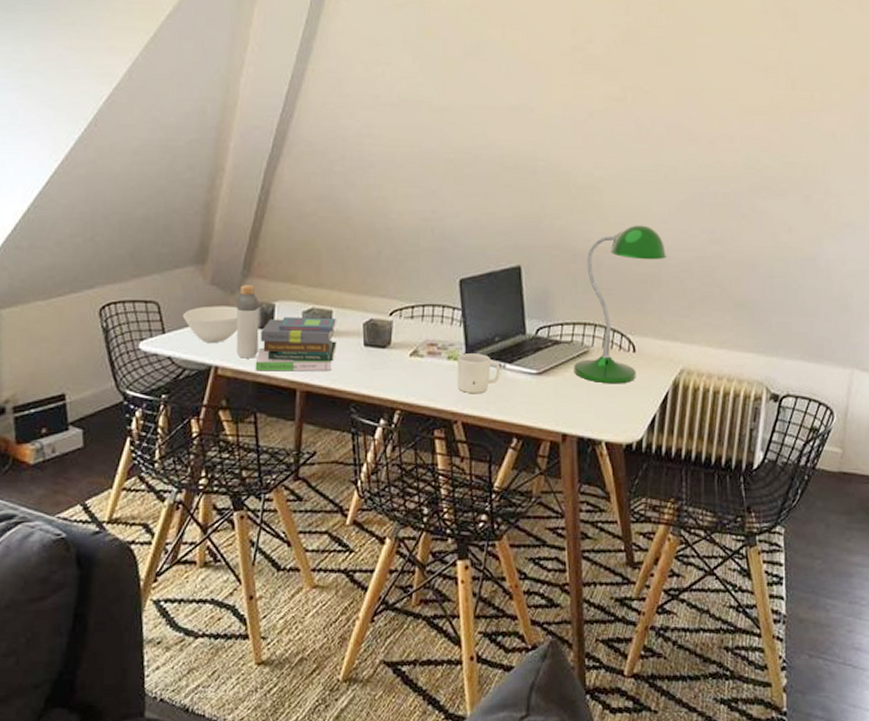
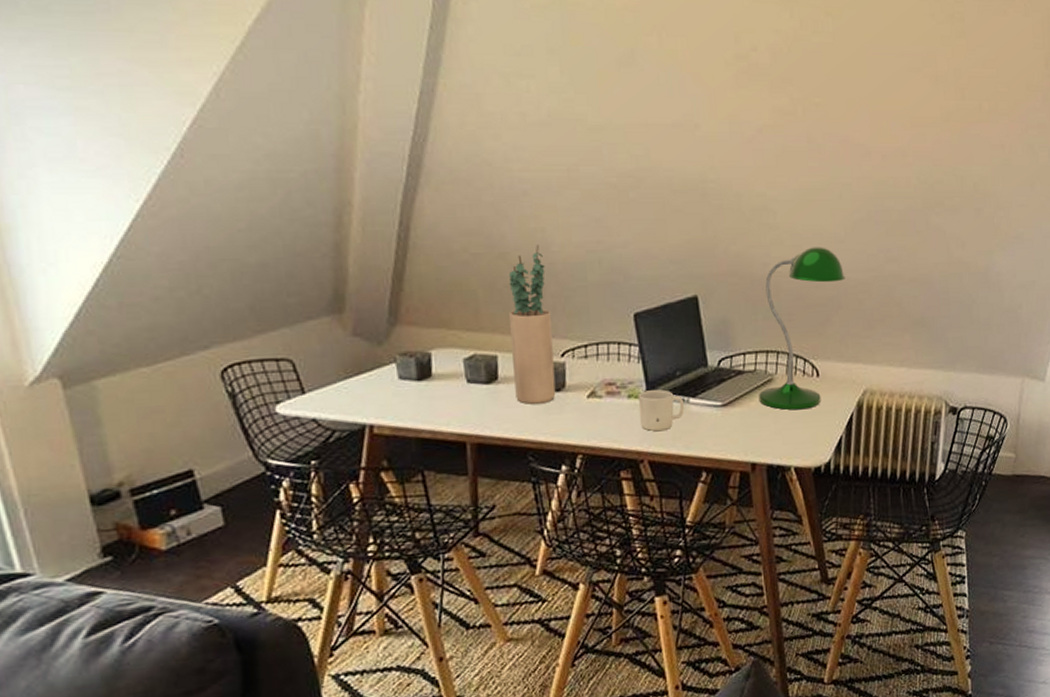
bowl: present [182,306,239,342] -> none [323,358,391,400]
bottle: present [236,284,259,358] -> none [385,332,418,414]
books: present [255,316,337,372] -> none [415,364,506,427]
vase: none [345,212,385,358] -> present [508,245,556,404]

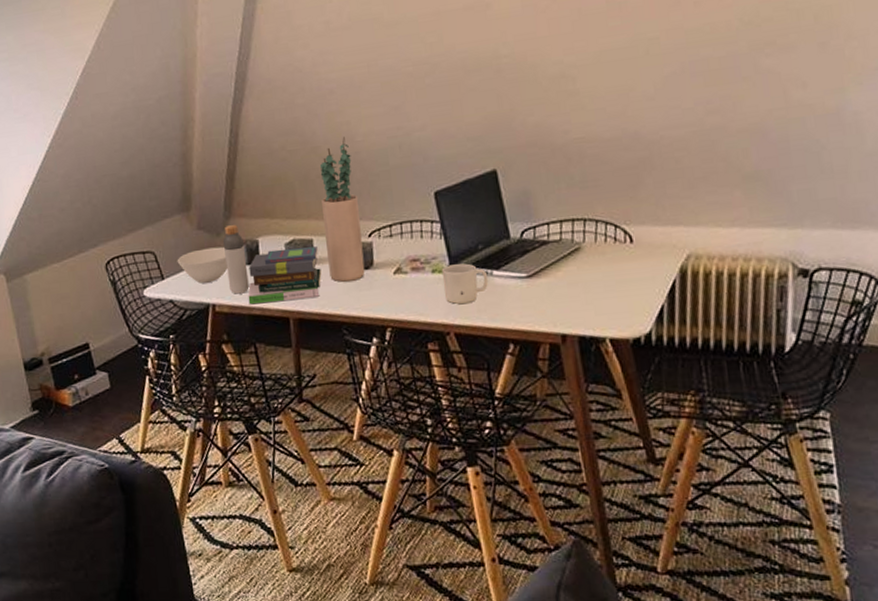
bowl: none [323,358,391,400] -> present [177,246,228,283]
bottle: none [385,332,418,414] -> present [222,224,250,294]
books: none [415,364,506,427] -> present [248,246,322,305]
desk lamp: present [759,247,846,411] -> none [566,107,658,279]

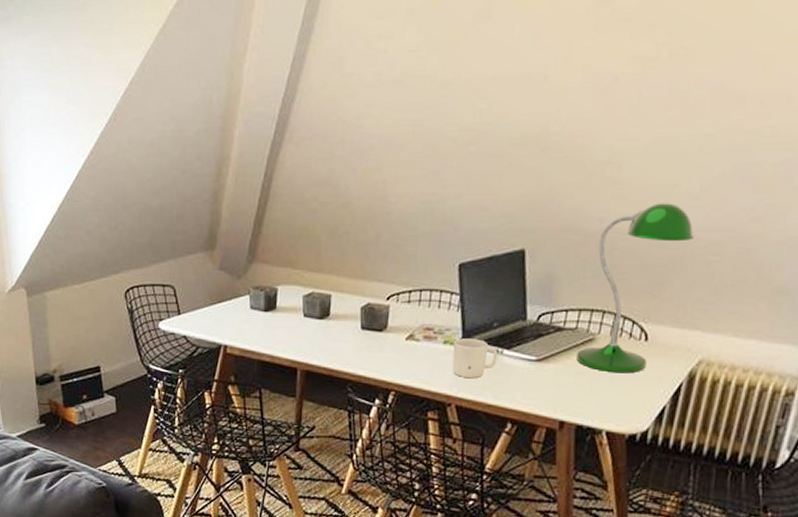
bowl: present [177,246,228,283] -> none [195,289,244,324]
bottle: present [222,224,250,294] -> none [242,269,263,339]
books: present [248,246,322,305] -> none [260,300,335,352]
vase: present [320,137,365,282] -> none [343,196,383,341]
desk lamp: none [566,107,658,279] -> present [576,203,694,374]

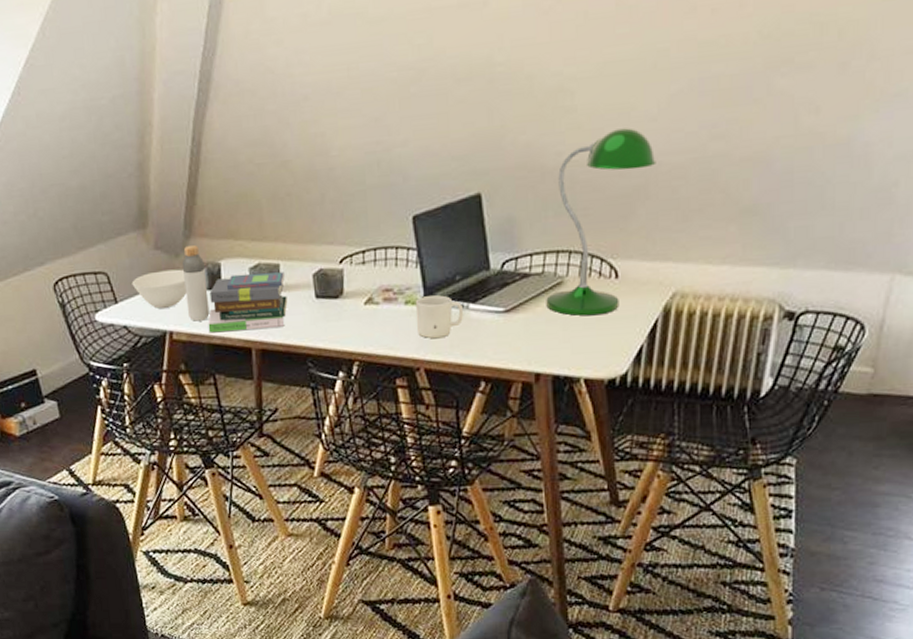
bowl: none [195,289,244,324] -> present [131,269,187,309]
bottle: none [242,269,263,339] -> present [181,244,210,322]
books: none [260,300,335,352] -> present [208,272,288,333]

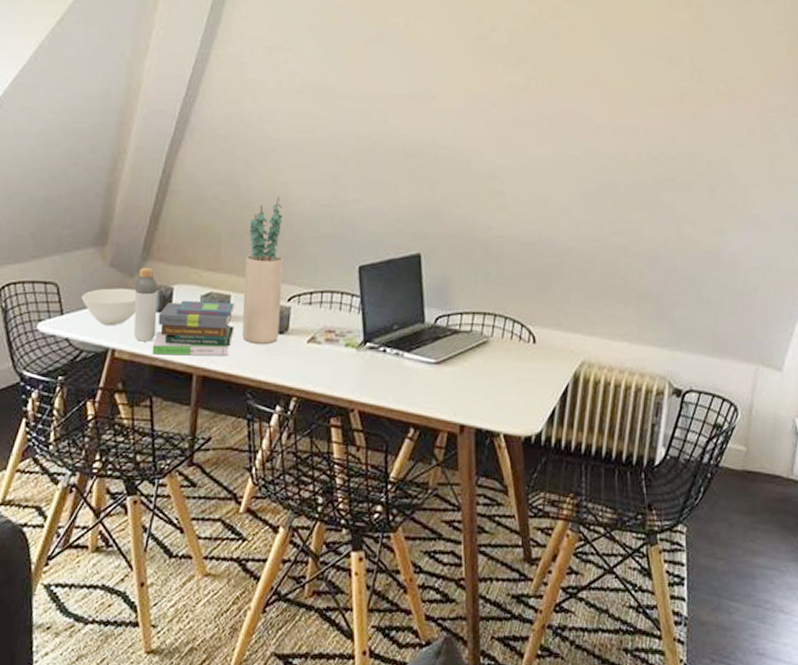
vase: none [289,150,334,312] -> present [242,197,284,344]
mug: present [415,295,464,339] -> none [354,341,399,383]
desk lamp: present [546,128,656,316] -> none [473,215,569,375]

